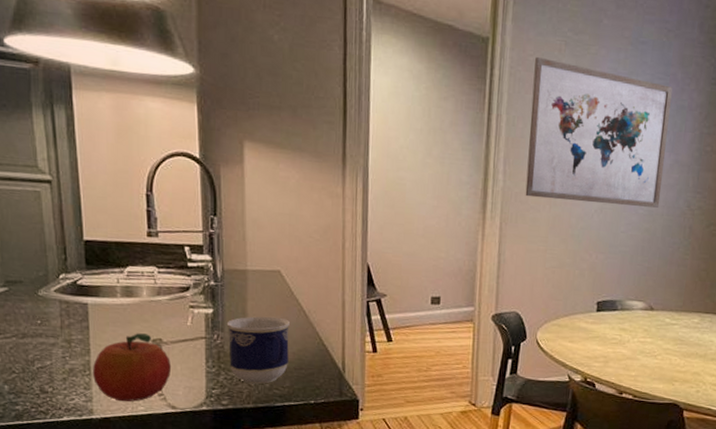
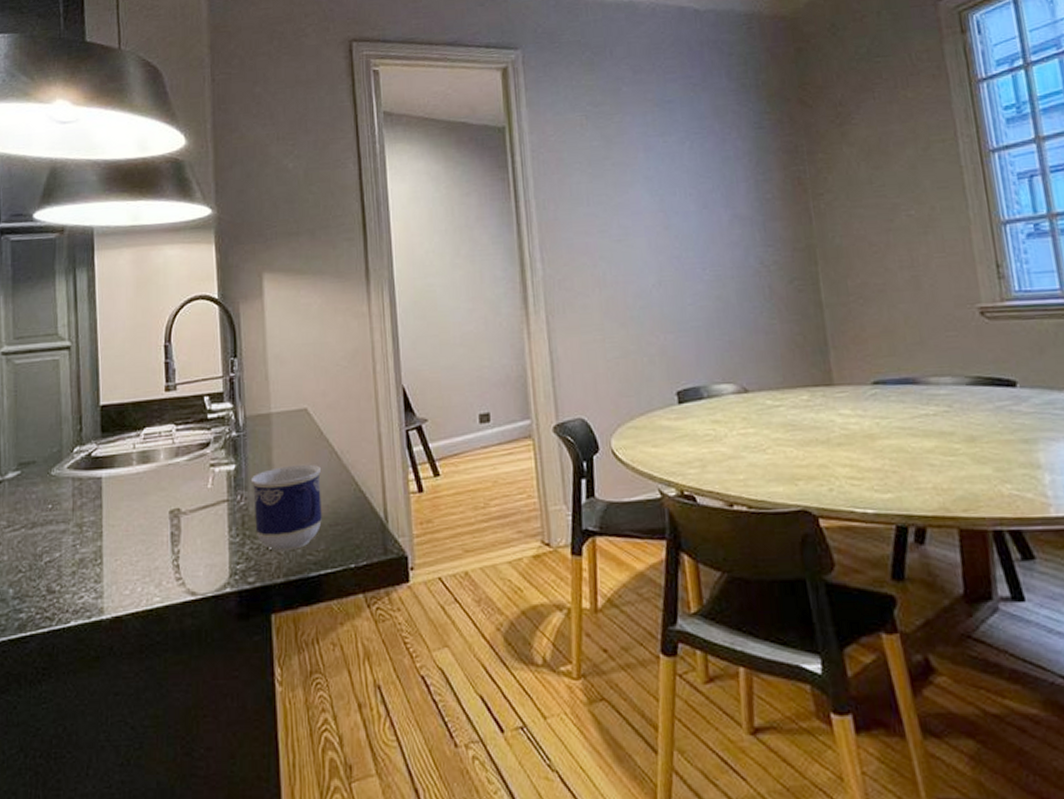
fruit: present [92,333,172,402] -> none [104,504,191,594]
wall art: present [525,56,673,208] -> none [557,135,727,282]

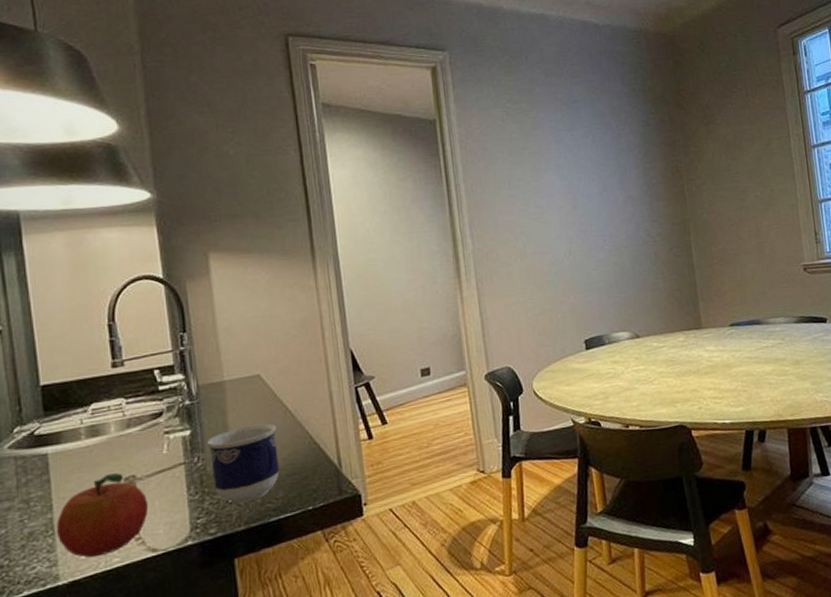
fruit: none [104,504,191,594] -> present [56,473,149,558]

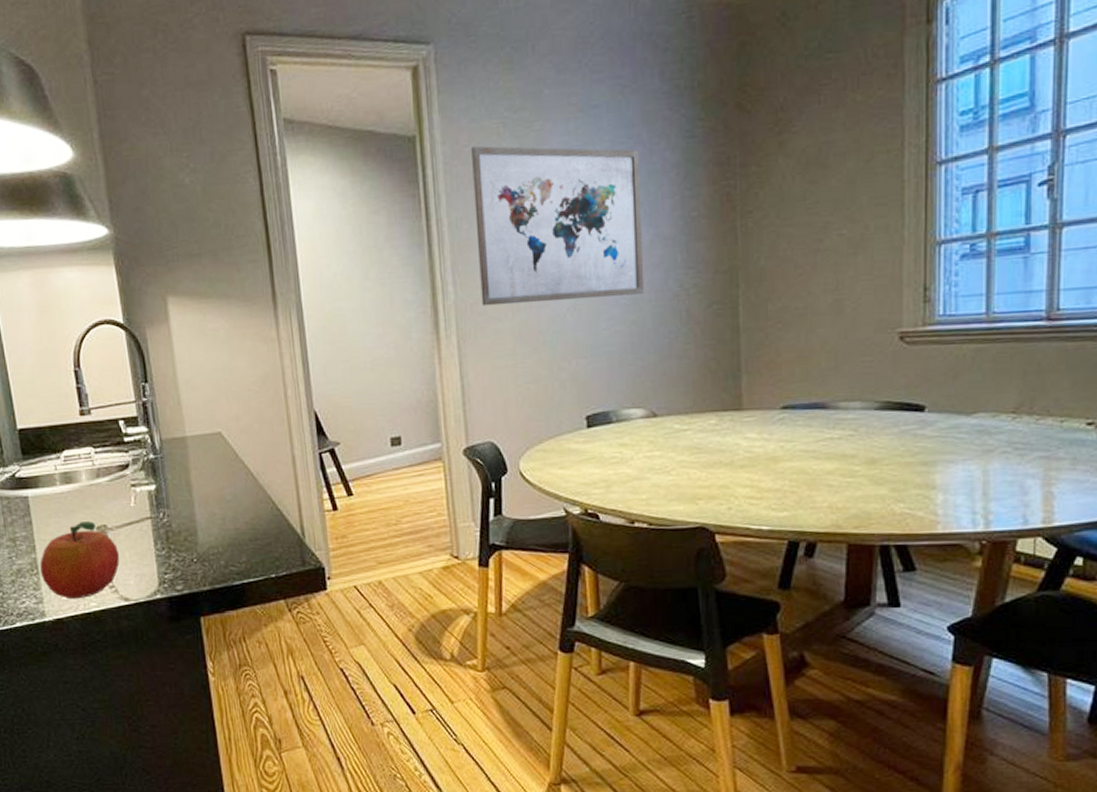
cup: present [206,423,280,504] -> none [171,484,242,564]
wall art: none [482,128,623,254] -> present [471,145,645,306]

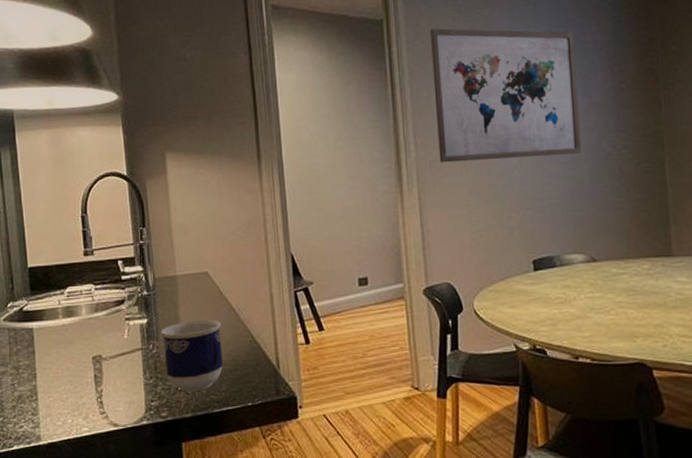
fruit: present [39,521,120,600] -> none [38,352,112,425]
cup: none [171,484,242,564] -> present [160,319,223,392]

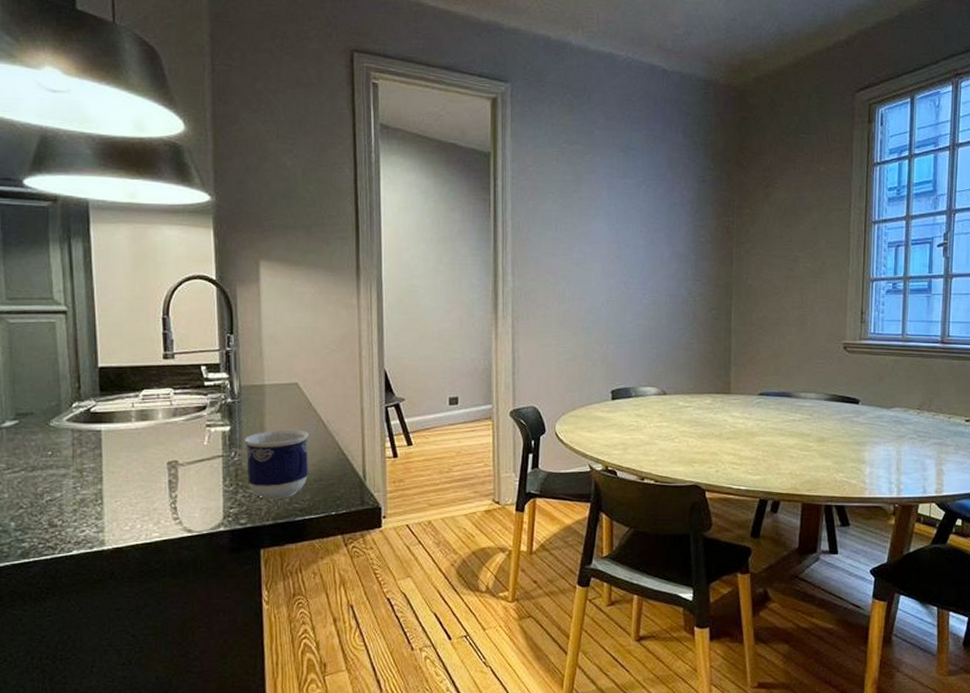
wall art: present [430,28,582,163] -> none [534,166,664,297]

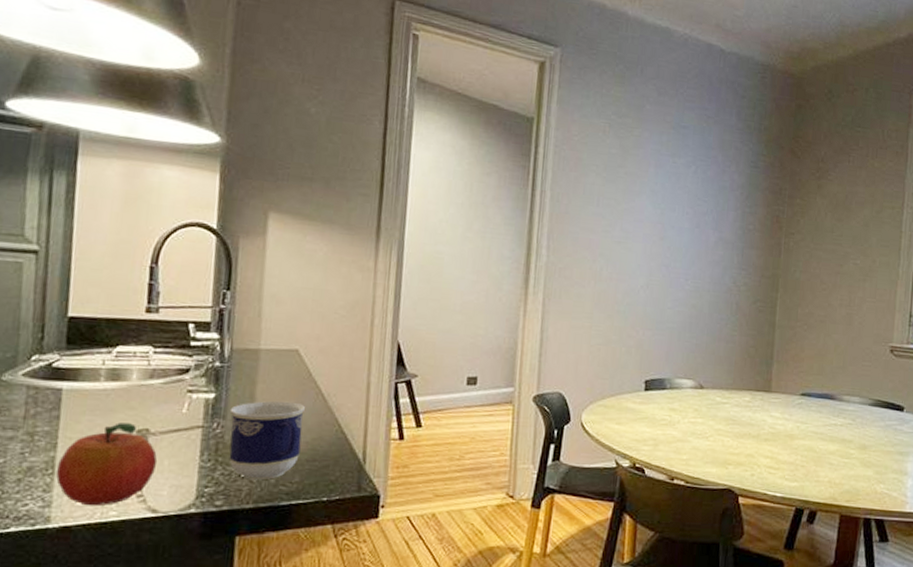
fruit: none [104,457,188,530] -> present [55,422,158,507]

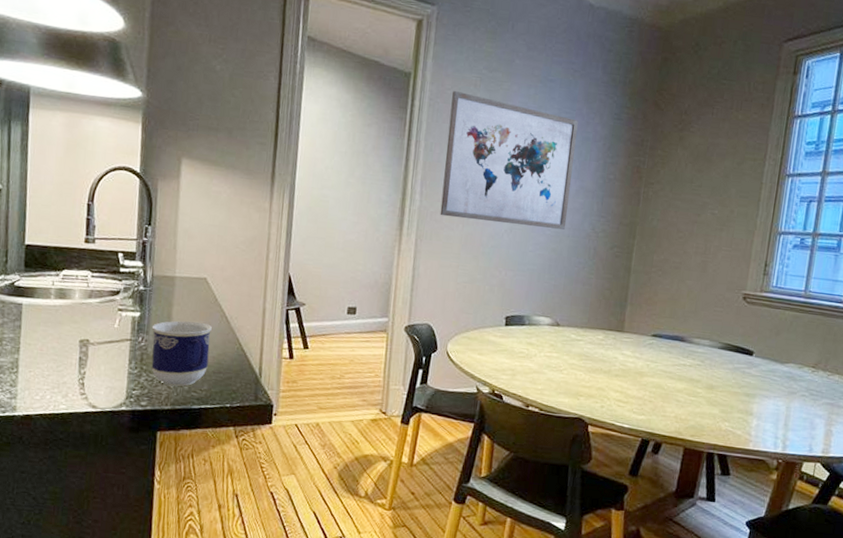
fruit: present [55,422,158,507] -> none [19,333,96,400]
wall art: none [569,136,714,284] -> present [440,90,578,230]

